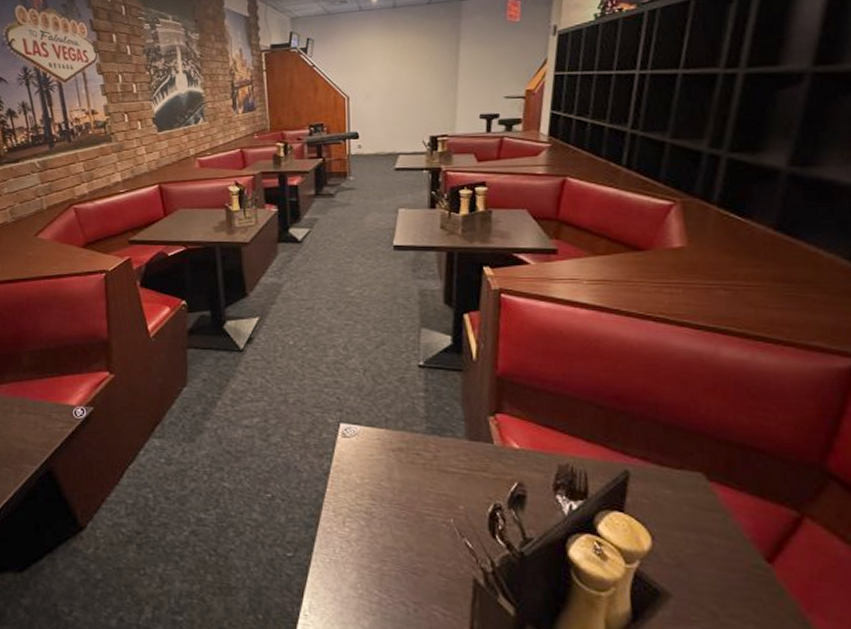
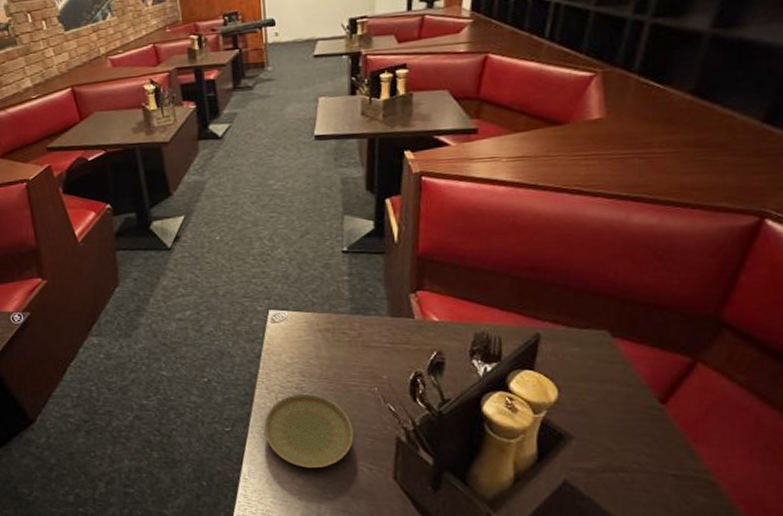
plate: none [328,519,427,609] -> present [263,393,354,468]

